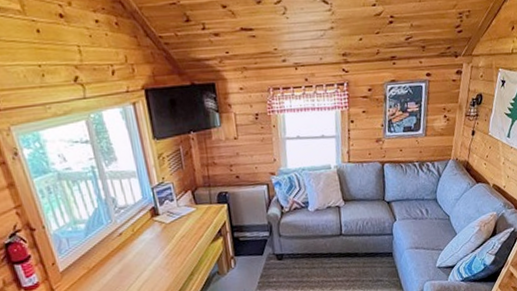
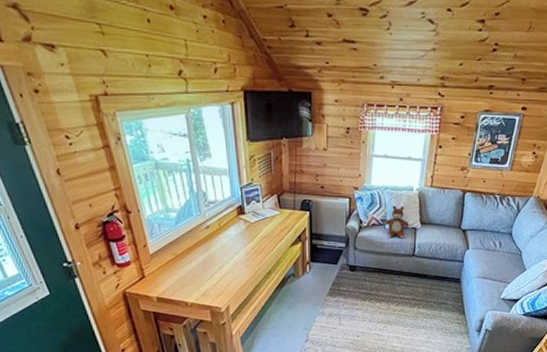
teddy bear: none [306,186,333,221] -> present [384,205,410,239]

